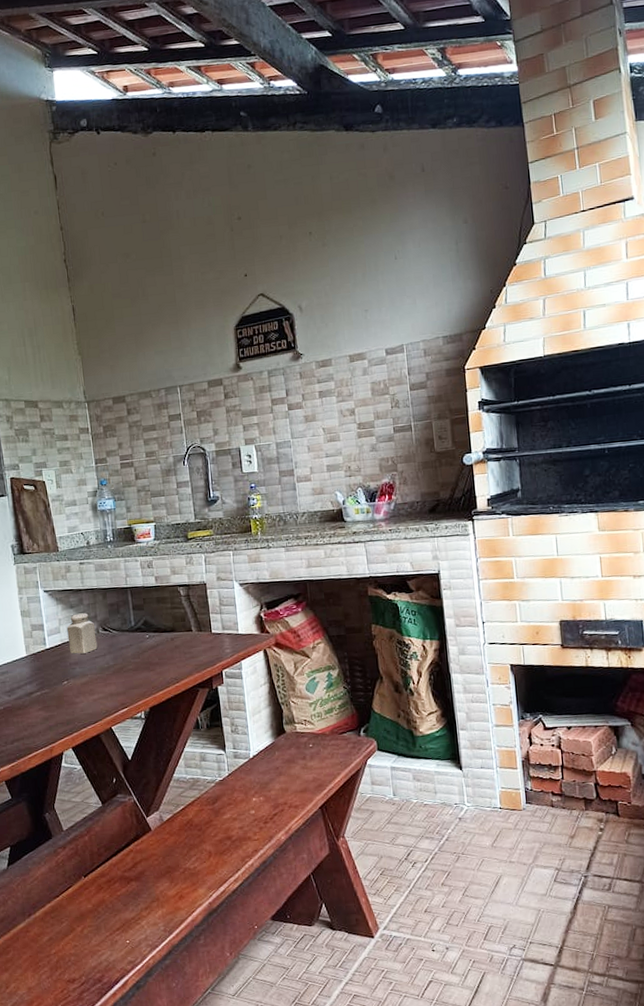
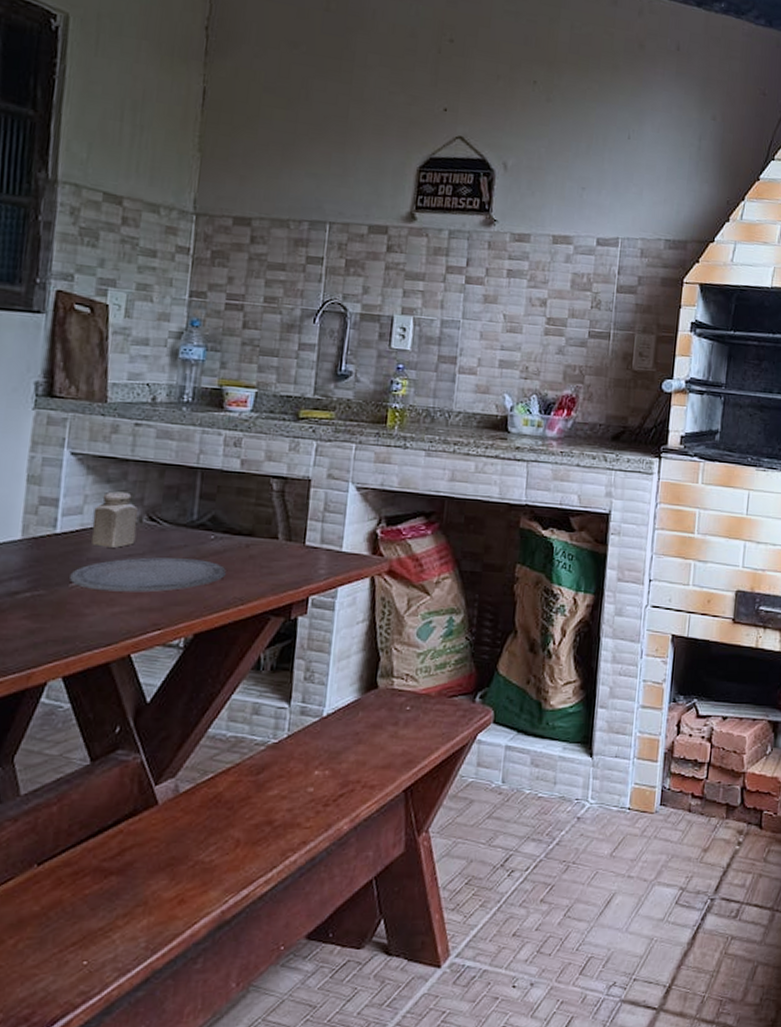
plate: none [61,653,162,685] -> present [70,557,226,592]

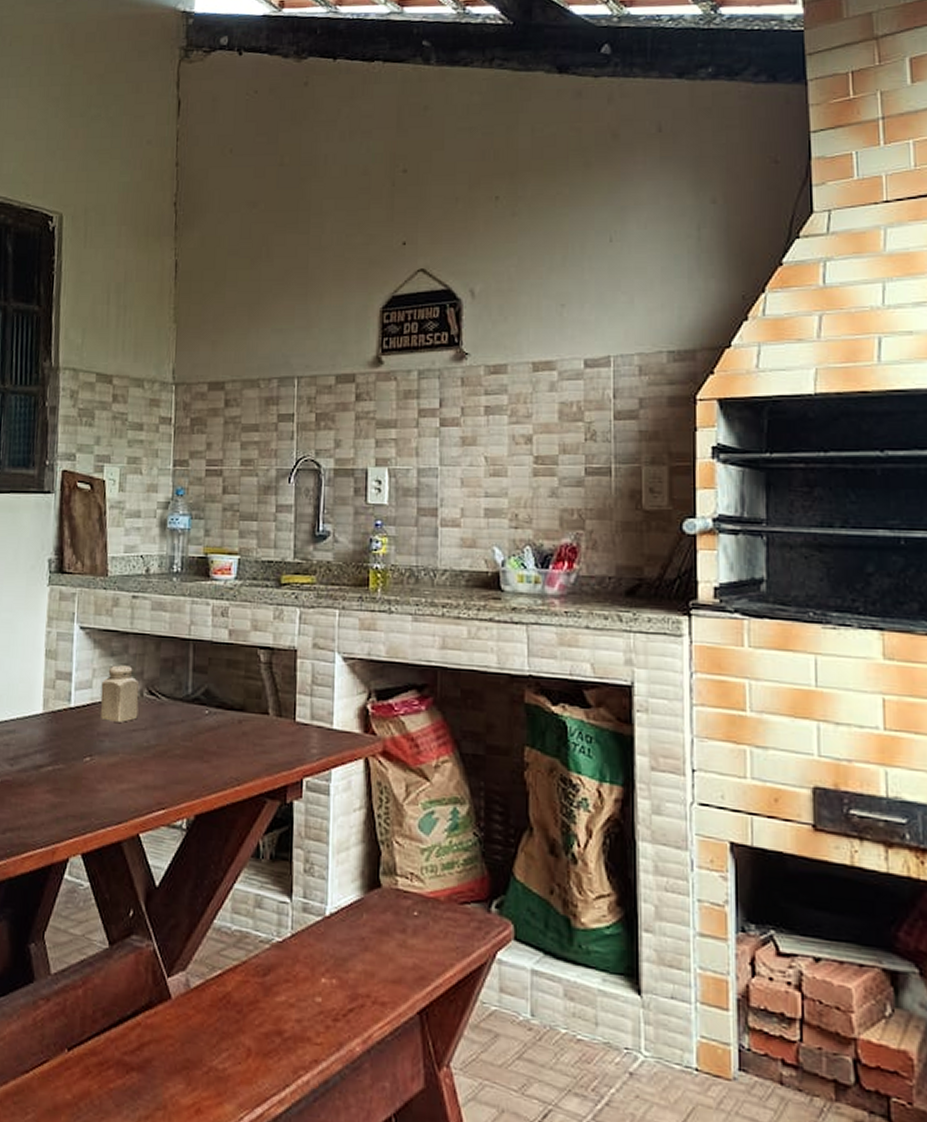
plate: present [70,557,226,592] -> none [84,732,221,769]

